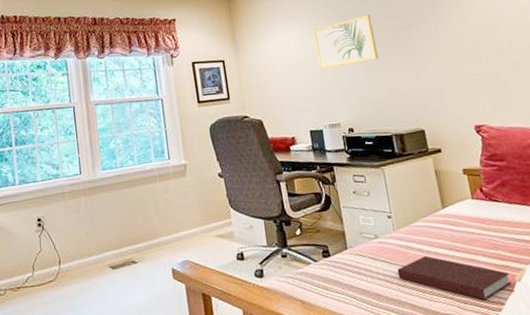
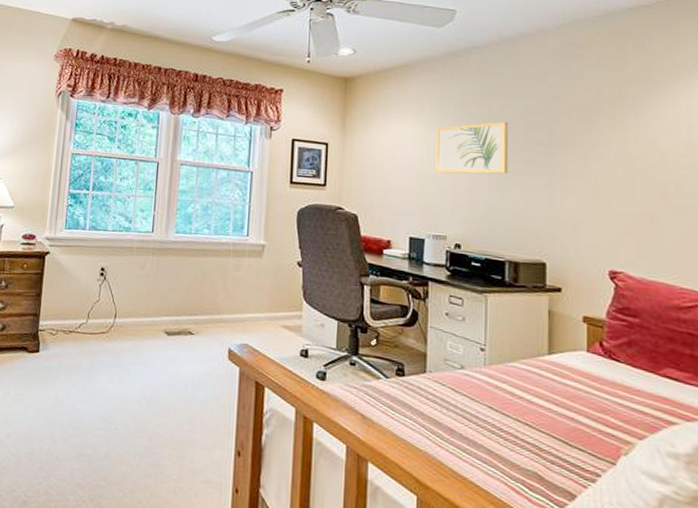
notebook: present [397,256,511,301] -> none [479,401,614,467]

